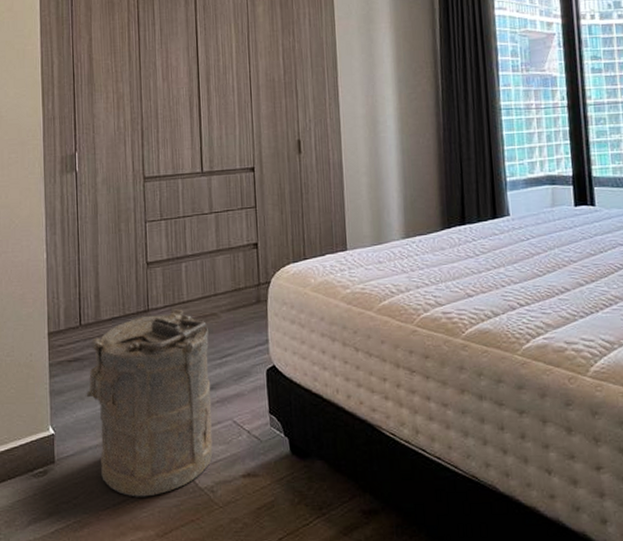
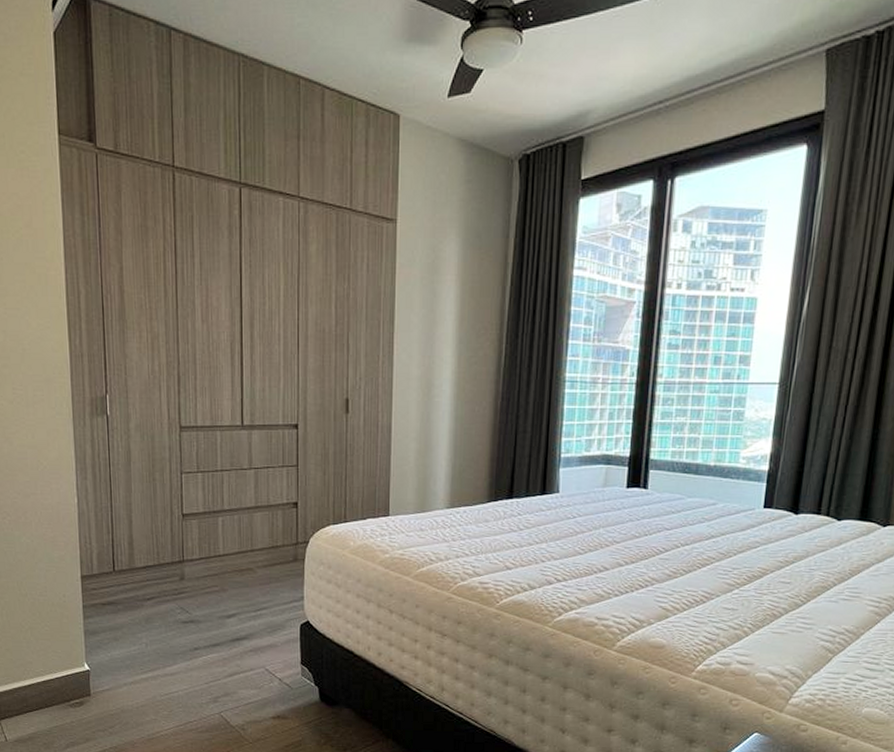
laundry hamper: present [86,309,213,497] -> none [120,561,245,730]

